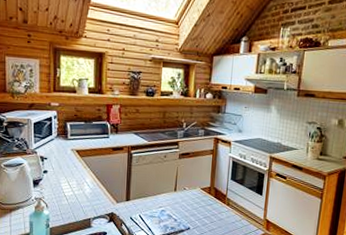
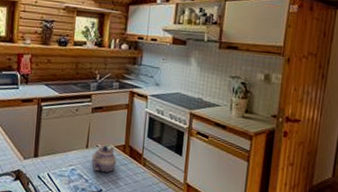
teapot: none [180,188,203,213] -> present [91,145,117,174]

